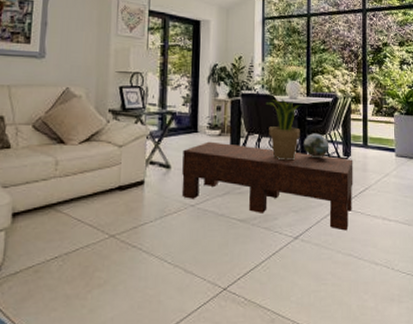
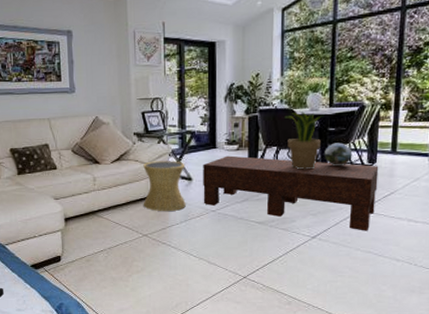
side table: none [112,144,164,205] -> present [143,161,186,211]

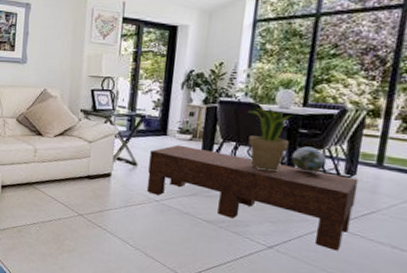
side table: present [143,161,186,211] -> none [82,140,132,195]

